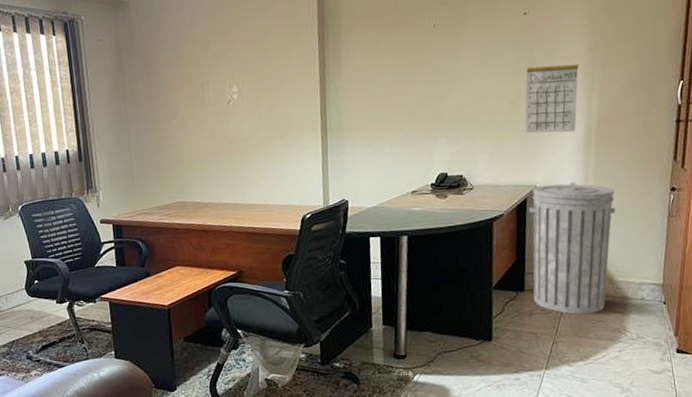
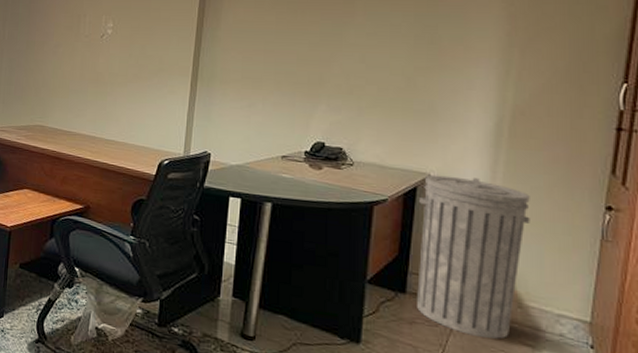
calendar: present [525,58,579,134] -> none [421,40,492,122]

